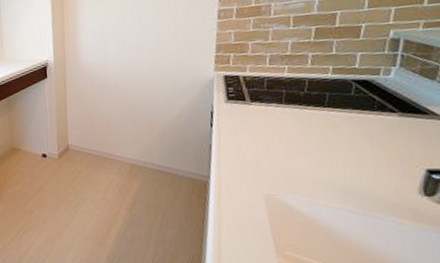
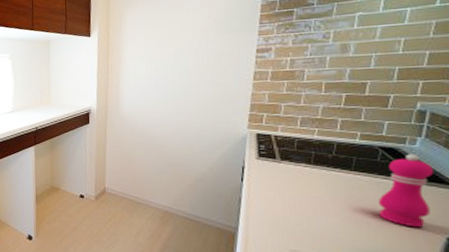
pepper mill: none [353,85,409,162] -> present [377,154,433,228]

